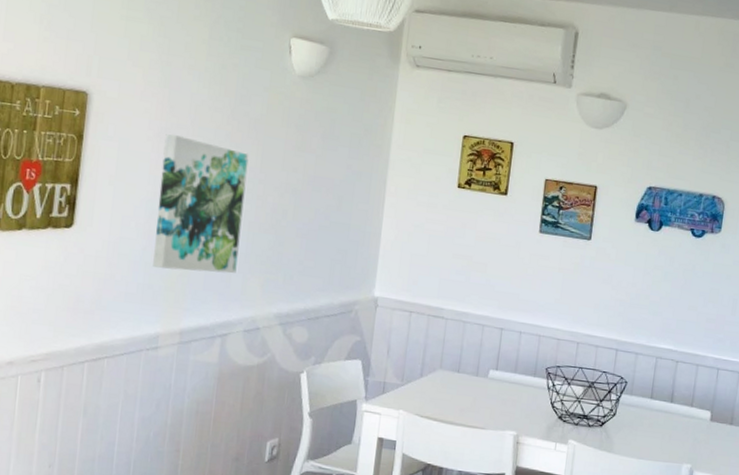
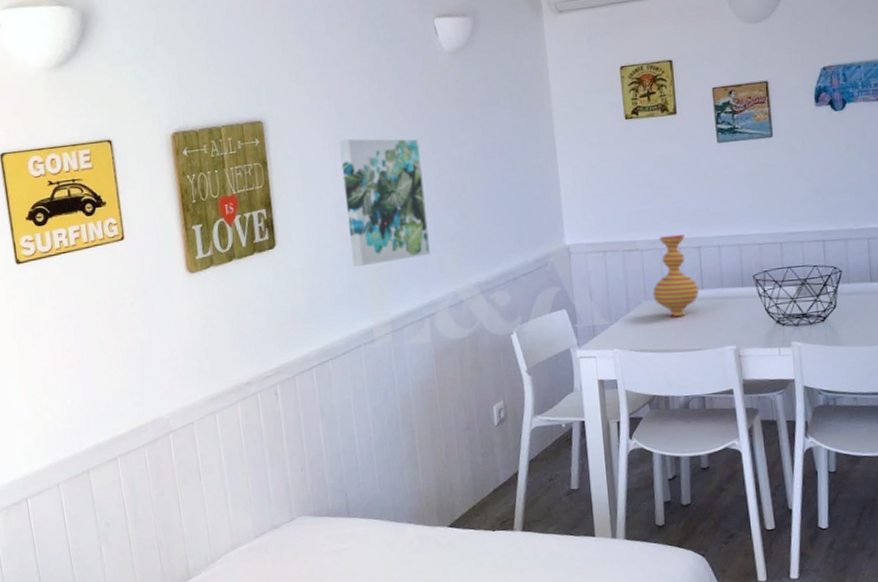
vase: none [448,309,493,392] -> present [652,234,699,317]

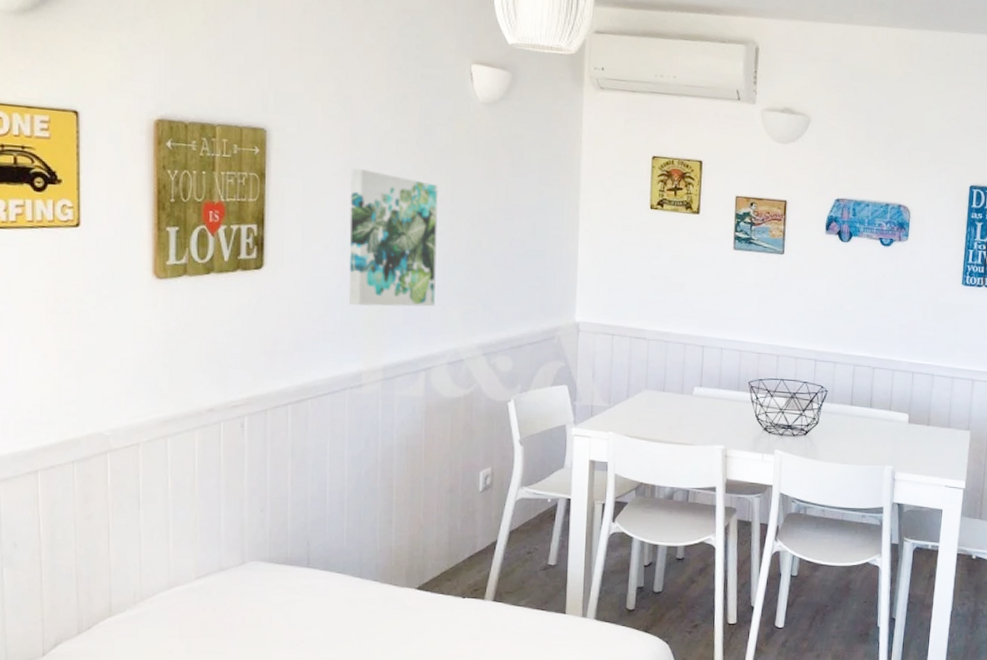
vase: present [652,234,699,317] -> none [653,329,697,410]

